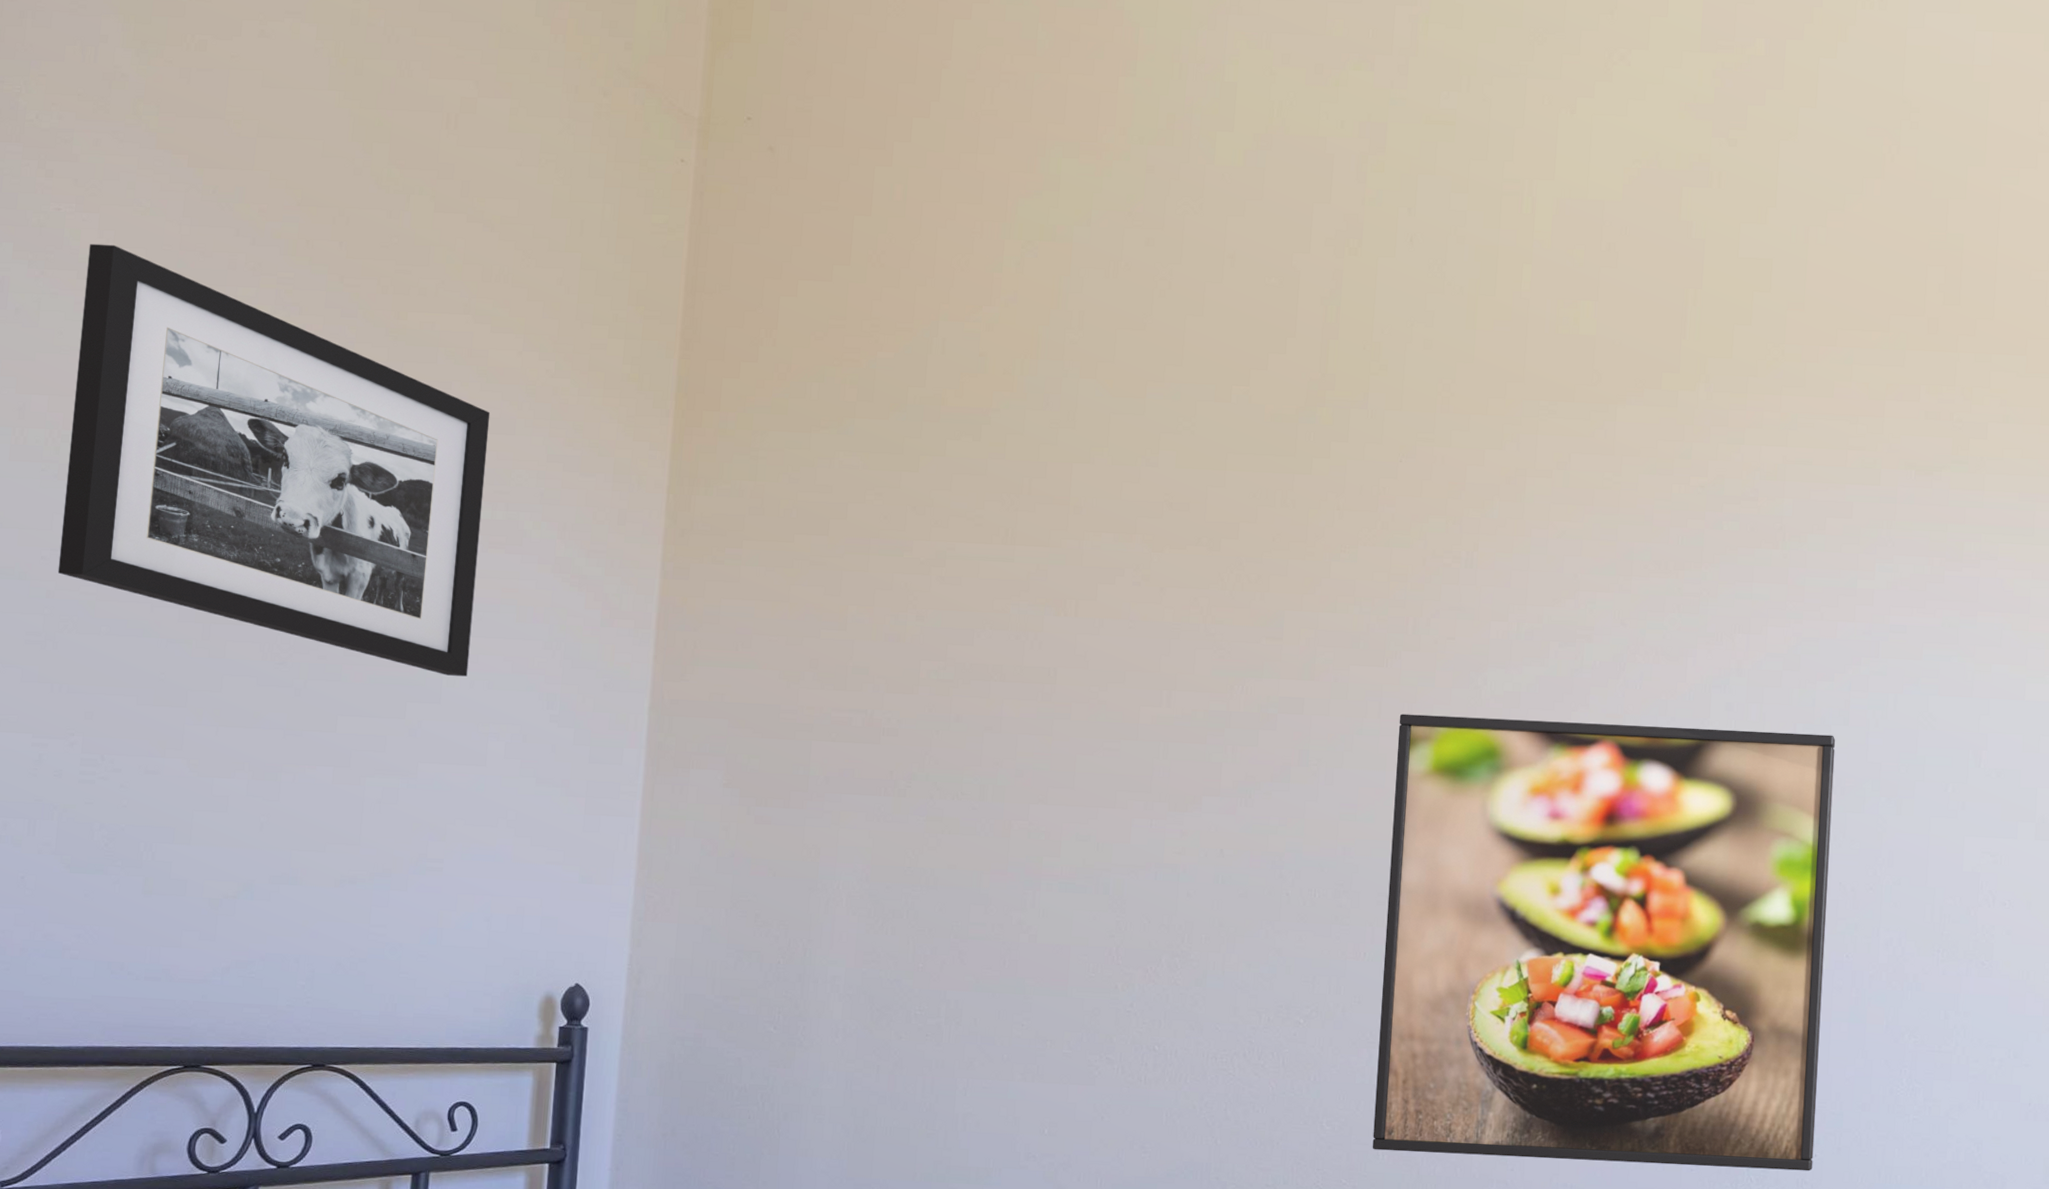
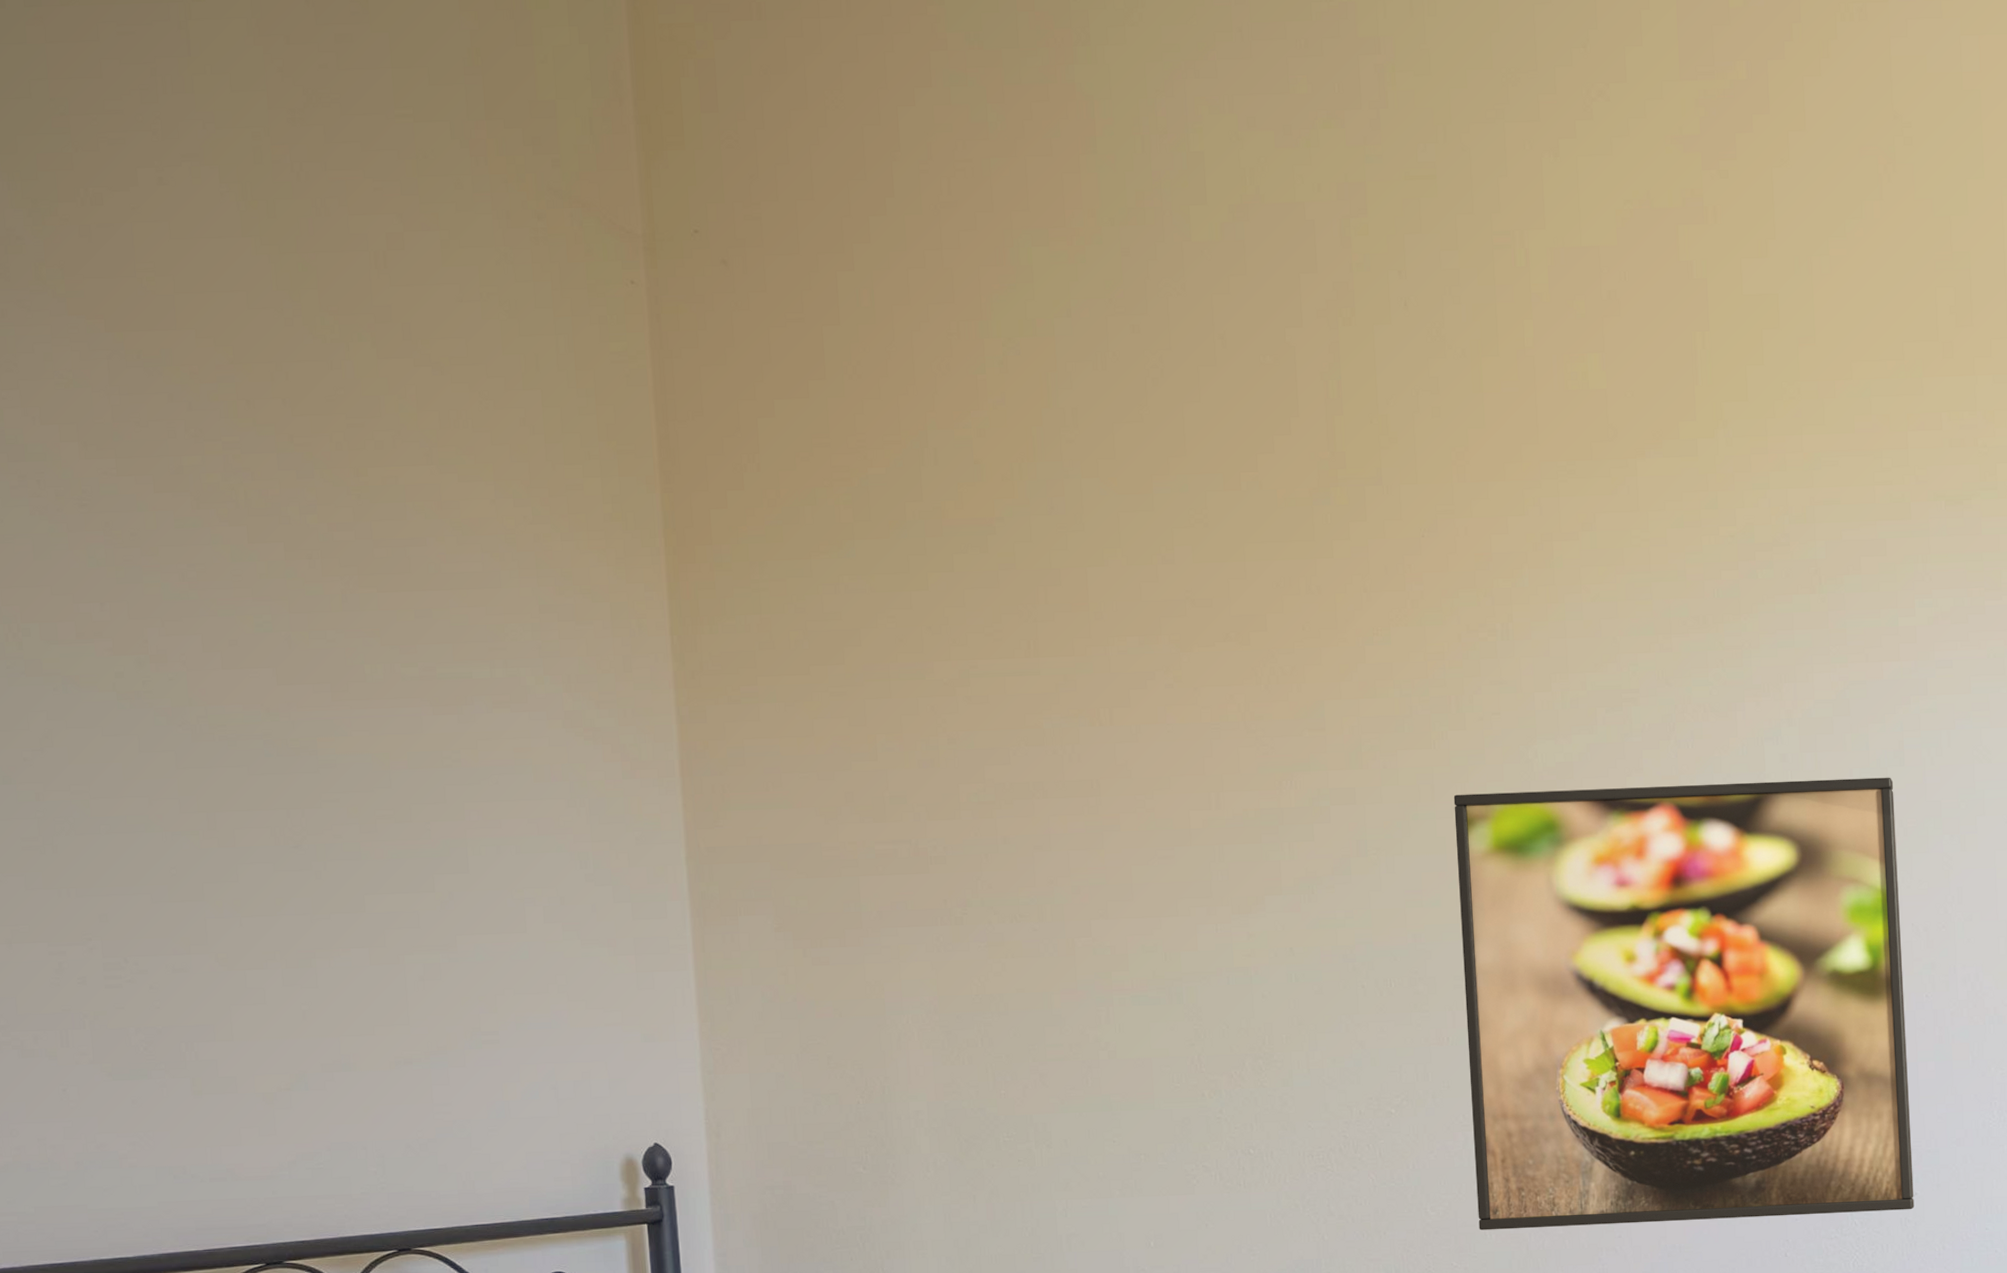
picture frame: present [57,243,491,677] -> none [14,422,493,844]

